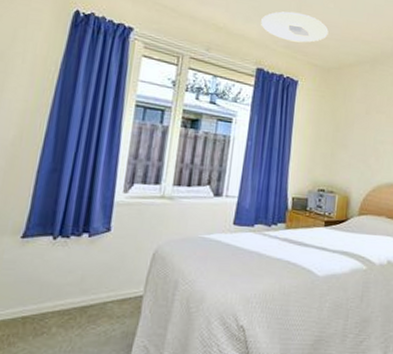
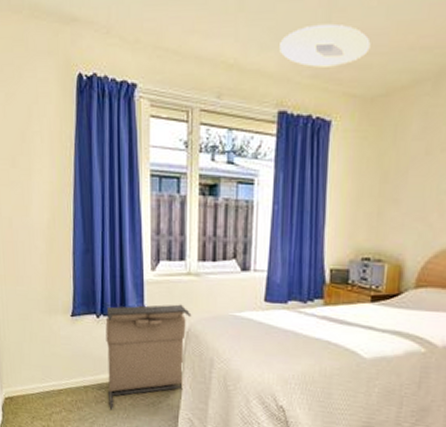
laundry hamper: none [50,226,161,342] -> present [105,304,192,409]

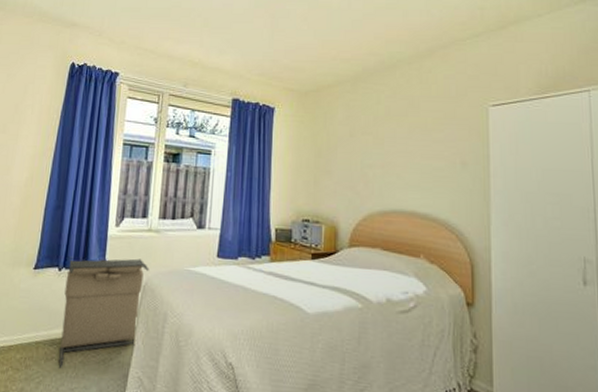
ceiling light: present [280,23,371,68] -> none [234,39,304,69]

